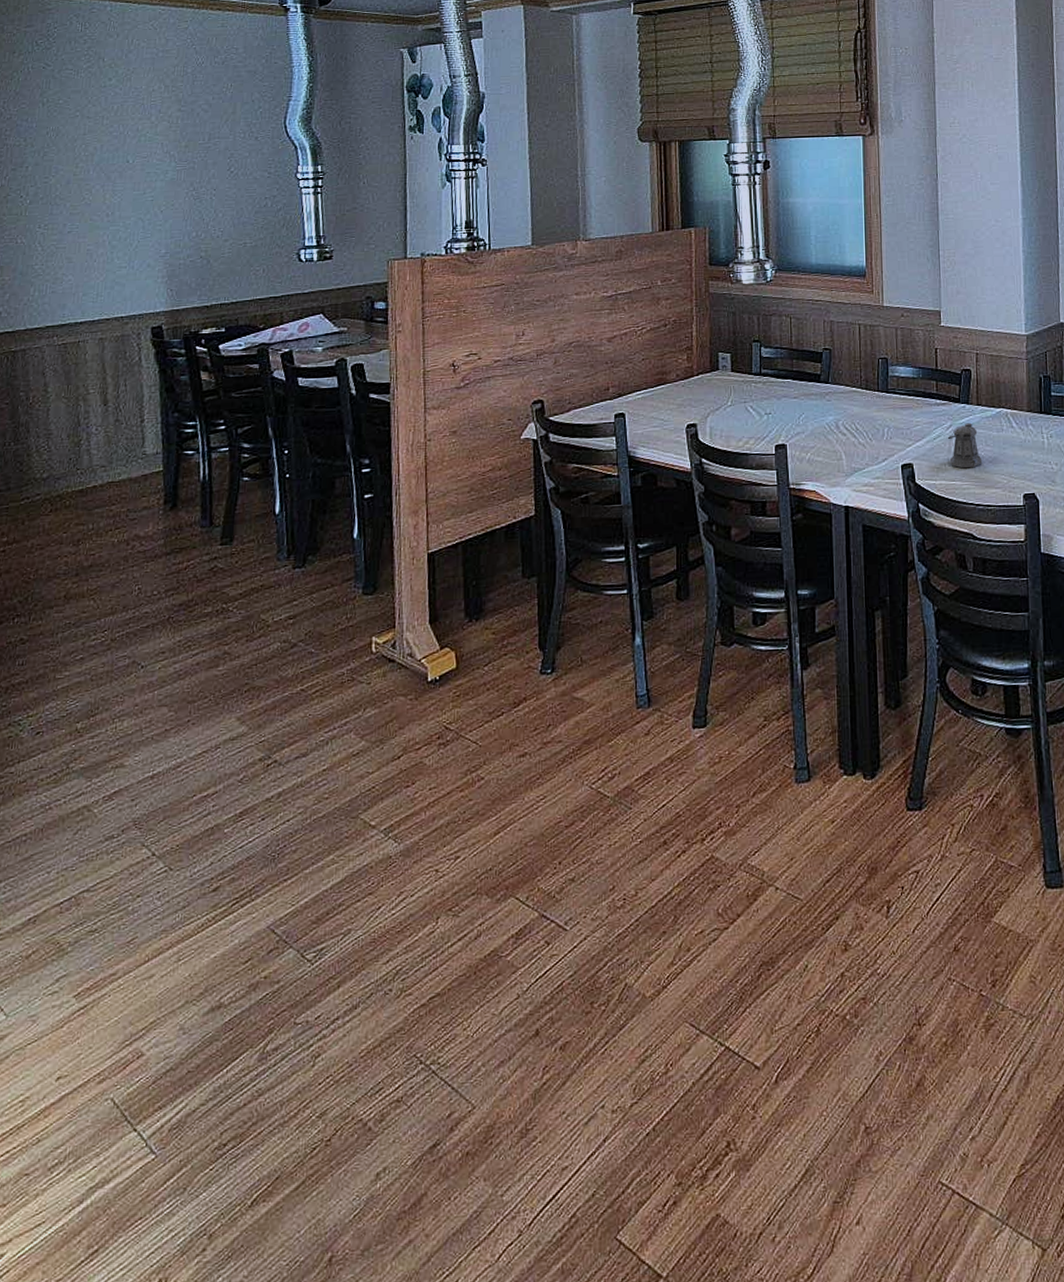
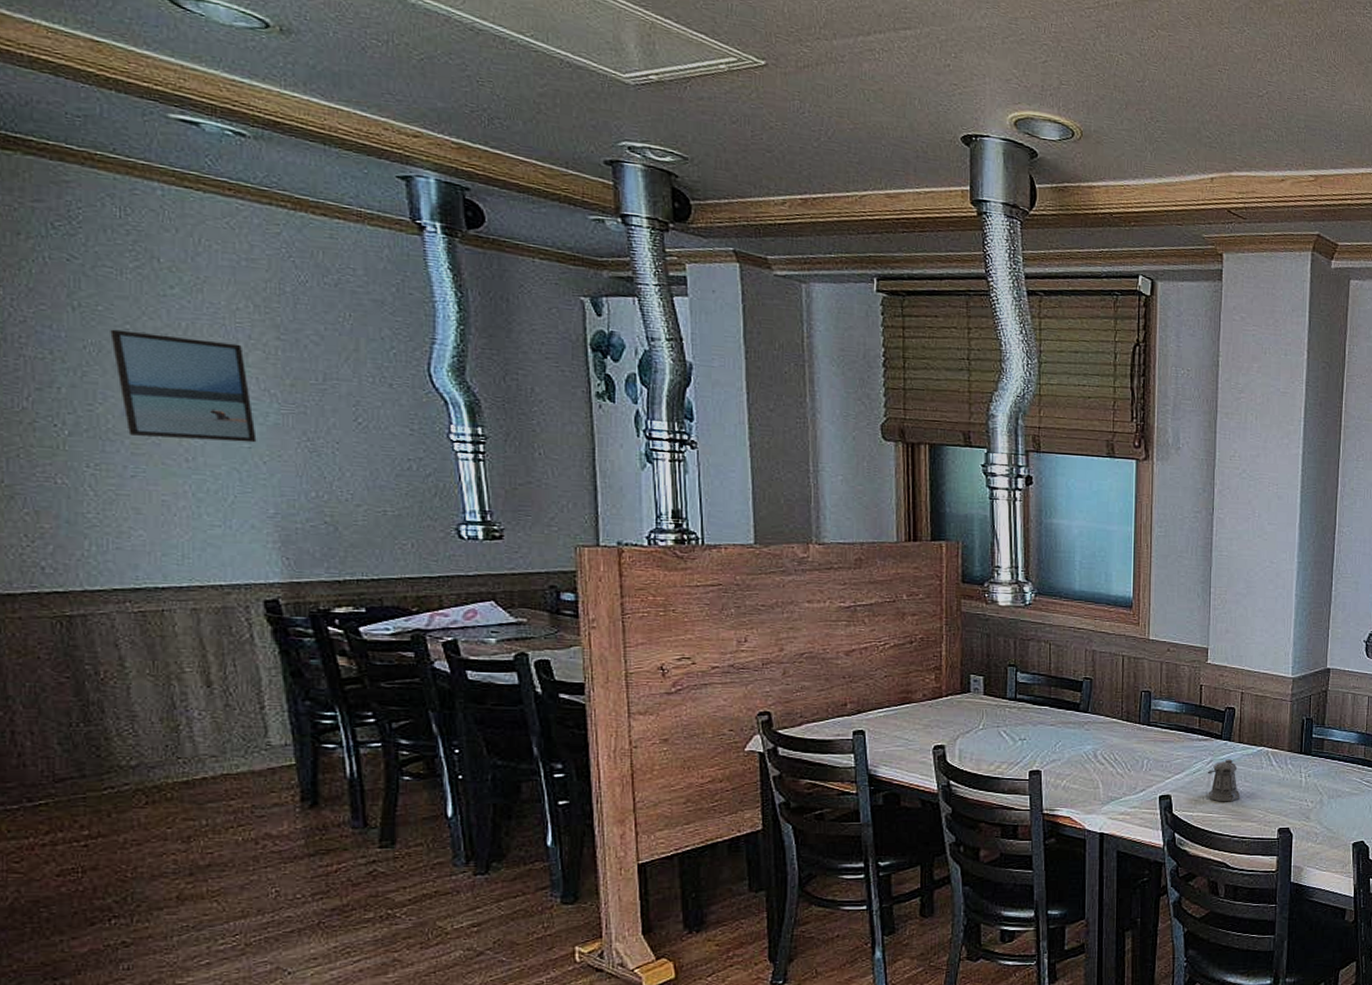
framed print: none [65,116,158,199] -> present [110,329,257,443]

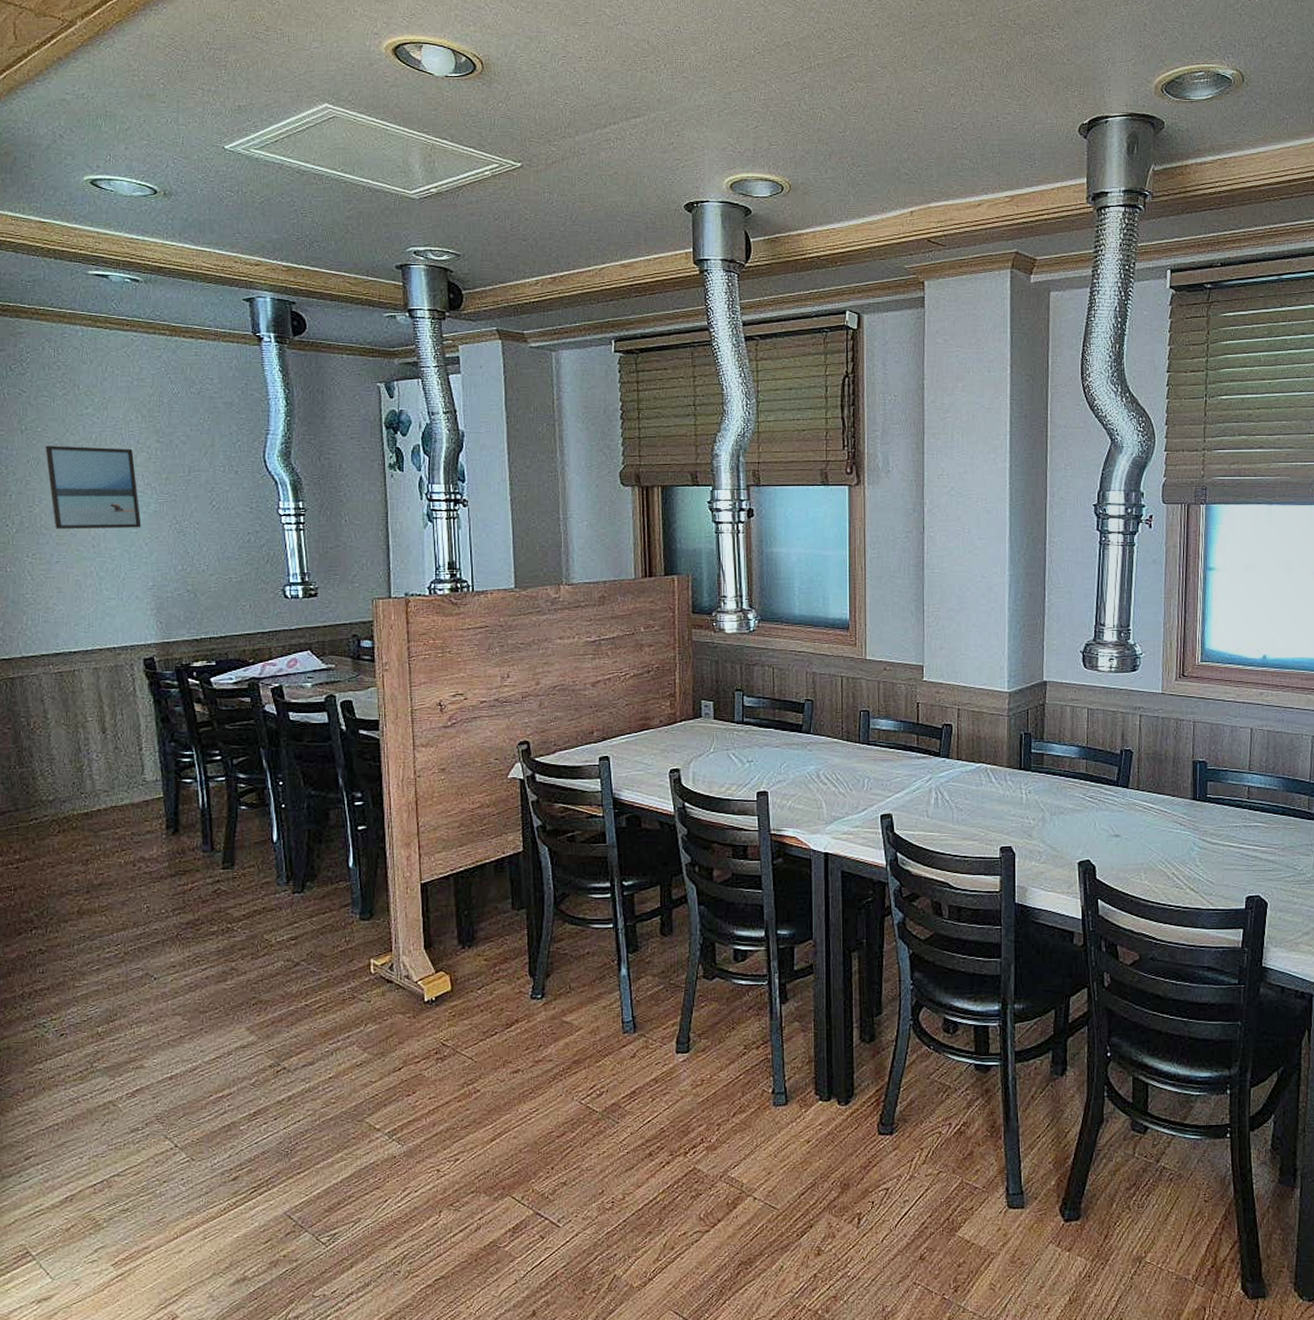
pepper shaker: present [1207,759,1241,802] -> none [926,776,961,821]

